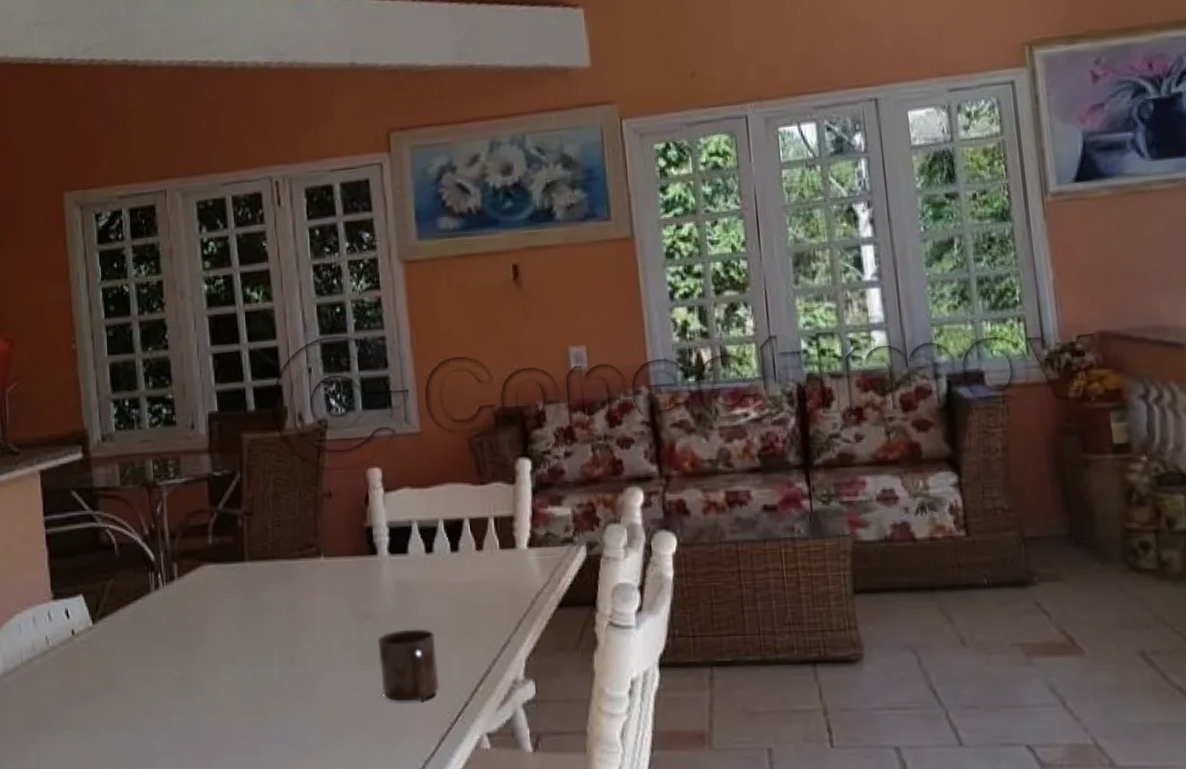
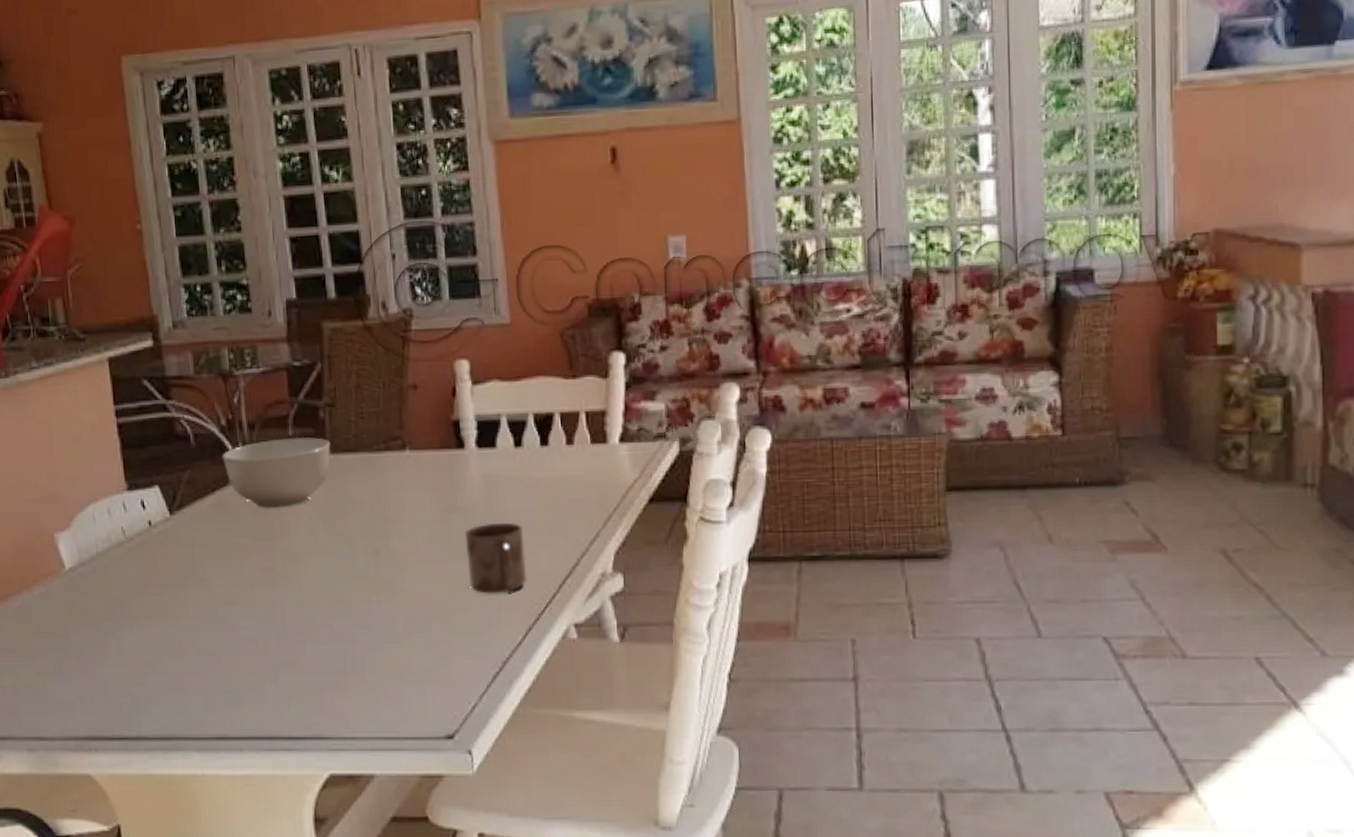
bowl: none [144,545,248,616] -> present [222,437,331,508]

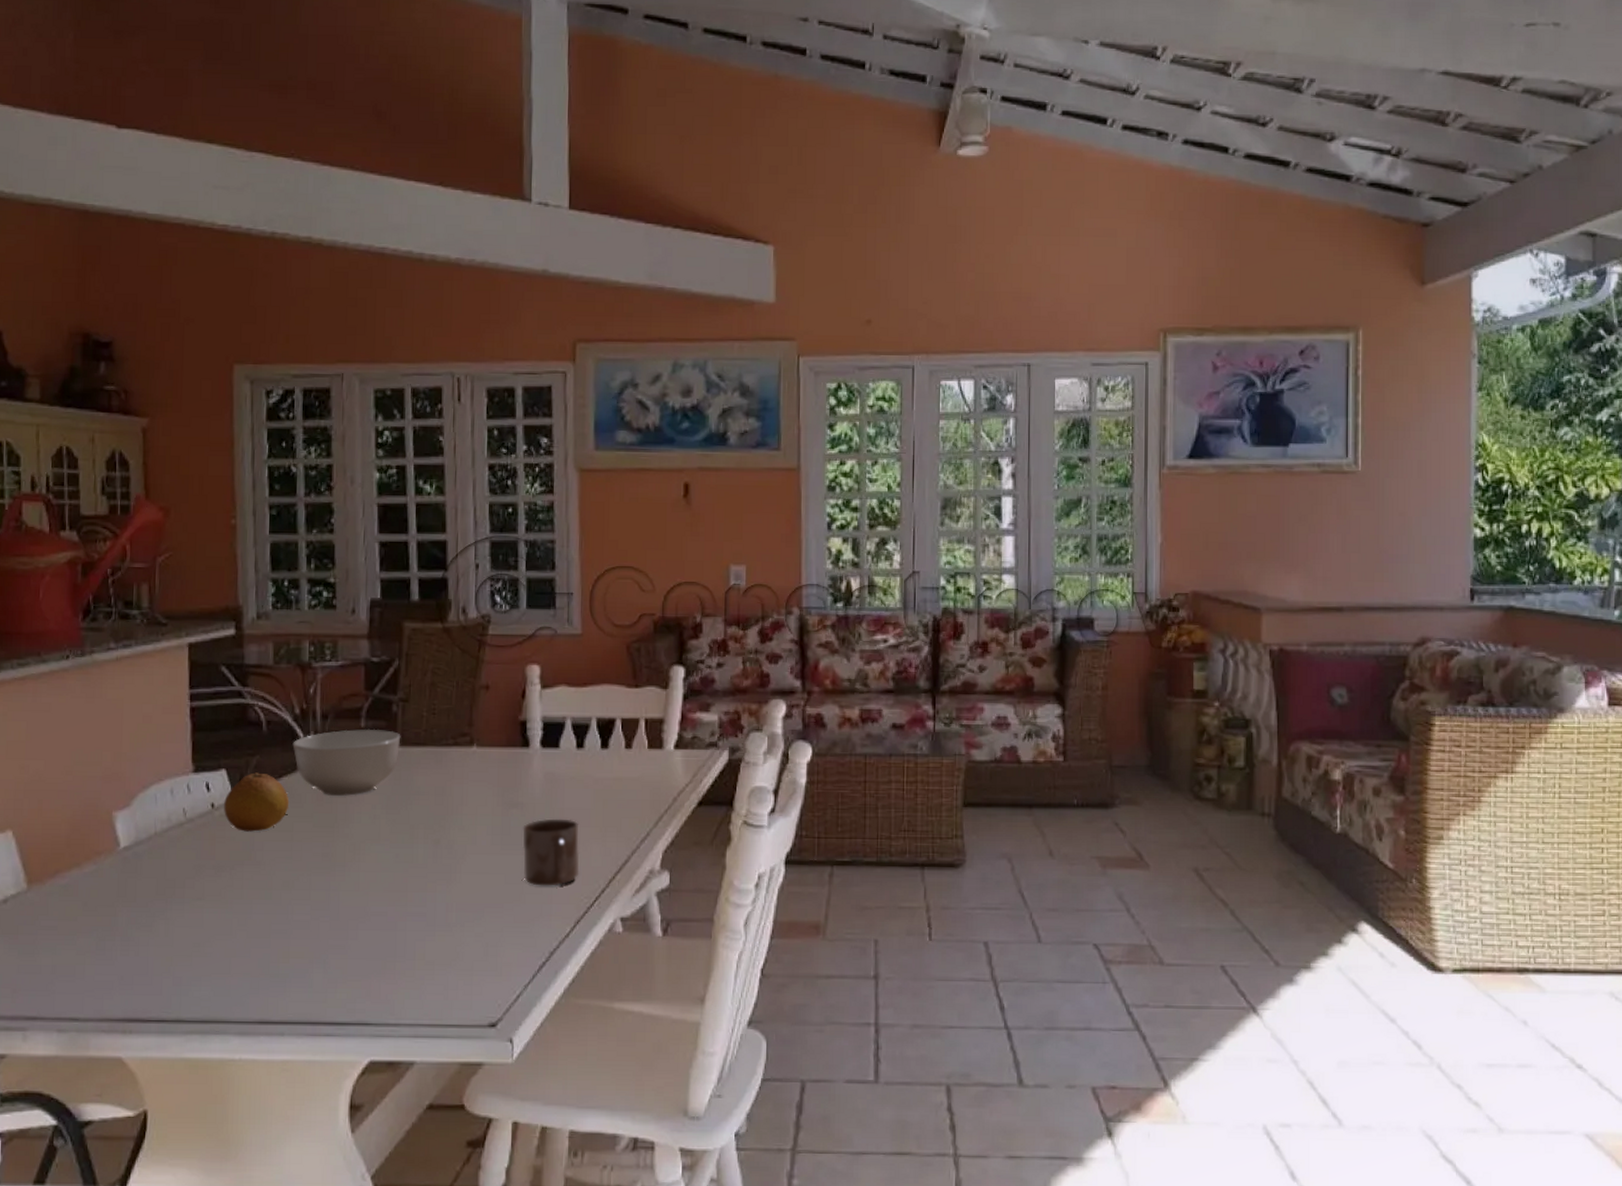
fruit: none [160,488,225,548] -> present [224,772,289,832]

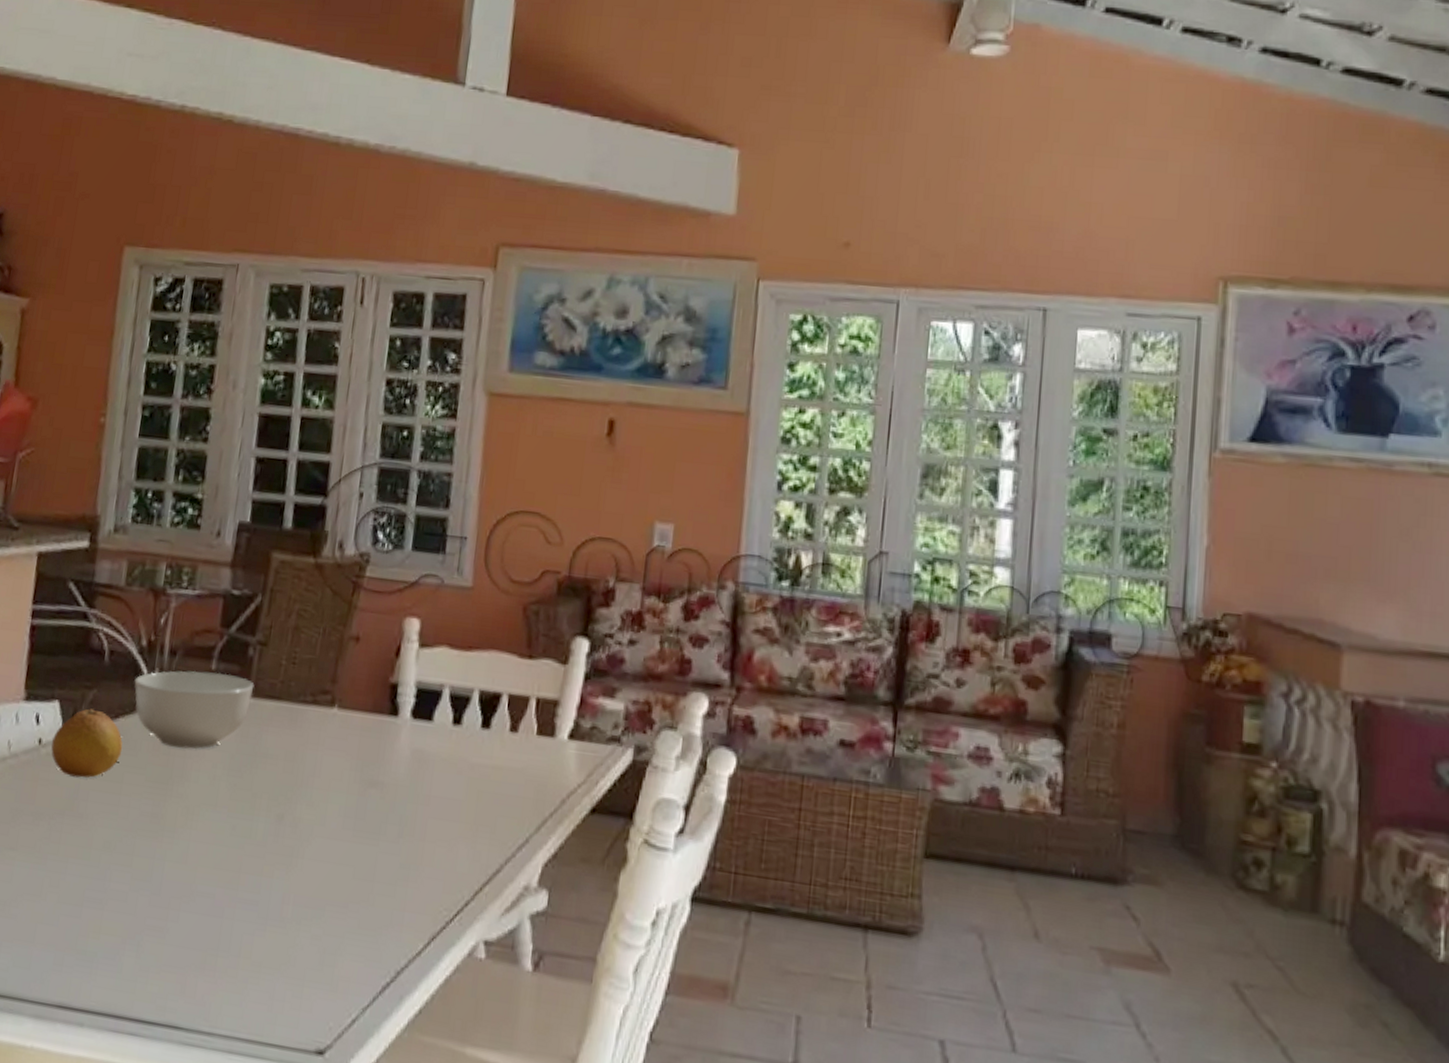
cup: present [522,818,580,886] -> none [375,805,446,890]

